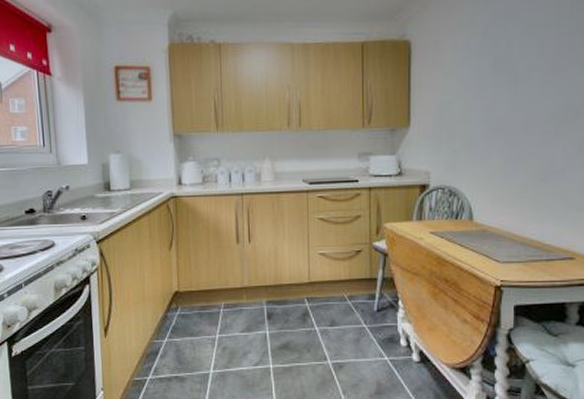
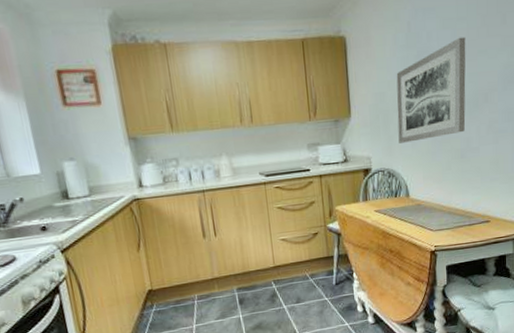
wall art: none [464,44,555,159] -> present [396,36,466,143]

